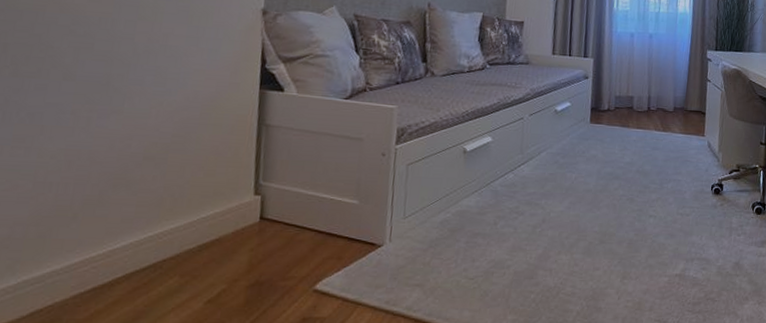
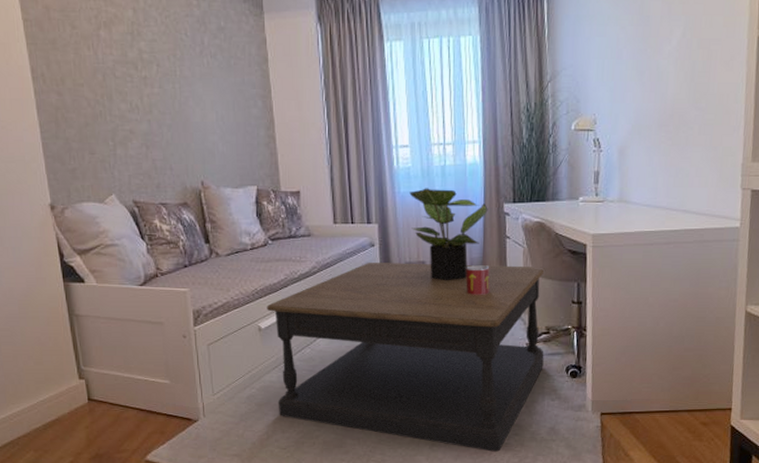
coffee table: none [472,93,740,286] -> present [267,263,546,452]
potted plant: none [624,30,693,117] -> present [409,188,488,281]
mug: none [668,103,691,132] -> present [466,265,491,295]

